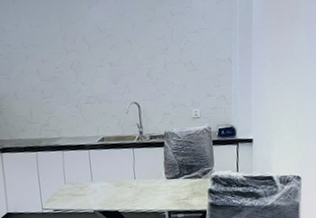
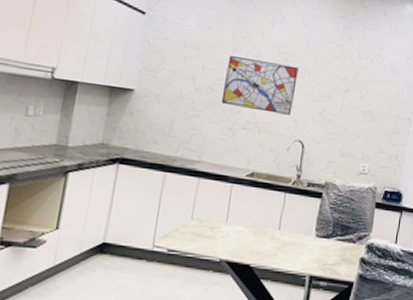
wall art: none [60,39,123,88] -> present [221,56,299,115]

